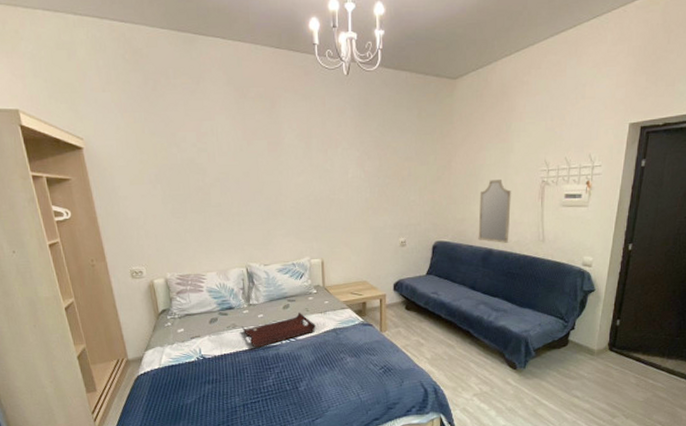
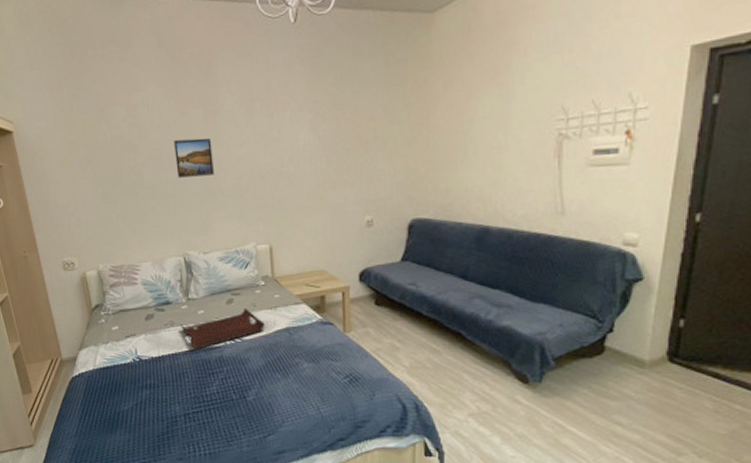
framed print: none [240,165,275,199] -> present [174,137,214,178]
home mirror: present [478,180,511,243] -> none [469,136,514,219]

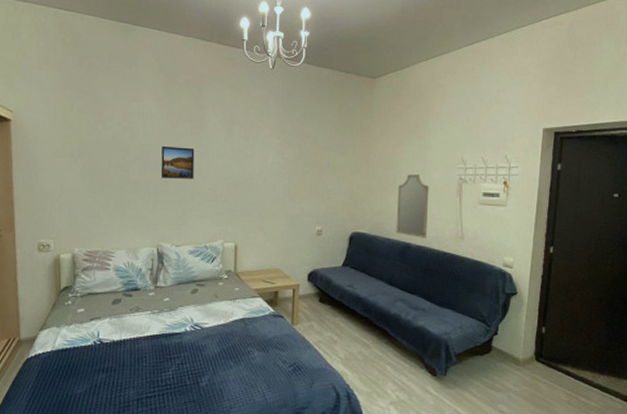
serving tray: present [179,307,265,349] -> none [145,298,224,335]
home mirror: none [469,136,514,219] -> present [396,174,429,238]

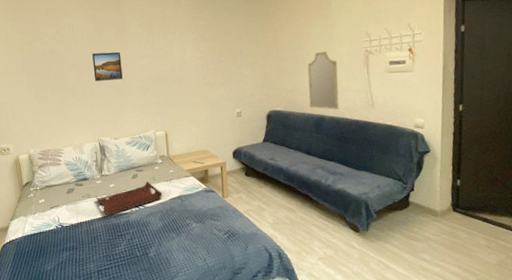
serving tray: none [145,298,224,335] -> present [95,181,162,216]

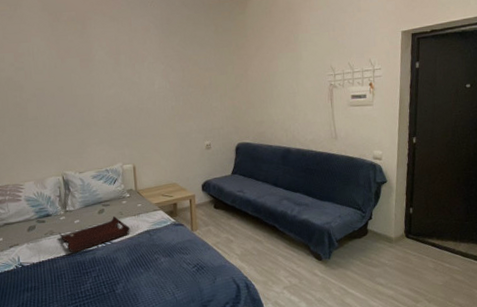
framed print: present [92,51,123,81] -> none [55,81,88,112]
home mirror: present [307,52,339,110] -> none [275,85,305,142]

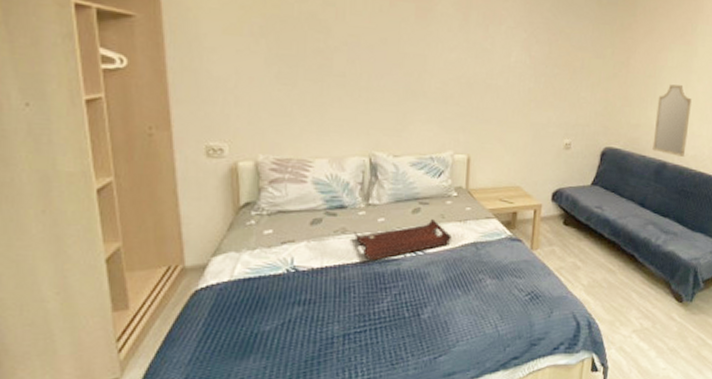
home mirror: none [275,85,305,142] -> present [652,84,692,157]

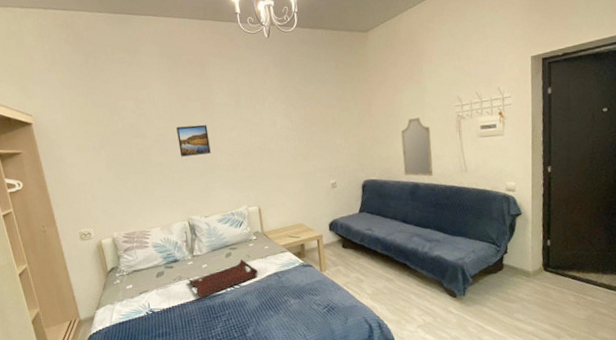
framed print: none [375,29,420,75] -> present [176,124,211,157]

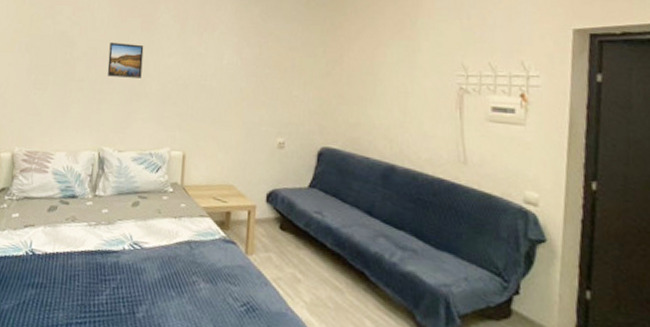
serving tray: present [187,259,258,298] -> none [81,212,167,251]
home mirror: present [400,118,434,177] -> none [376,81,419,160]

